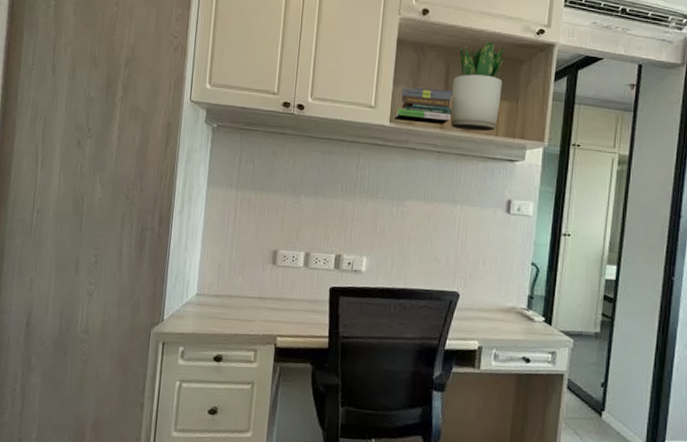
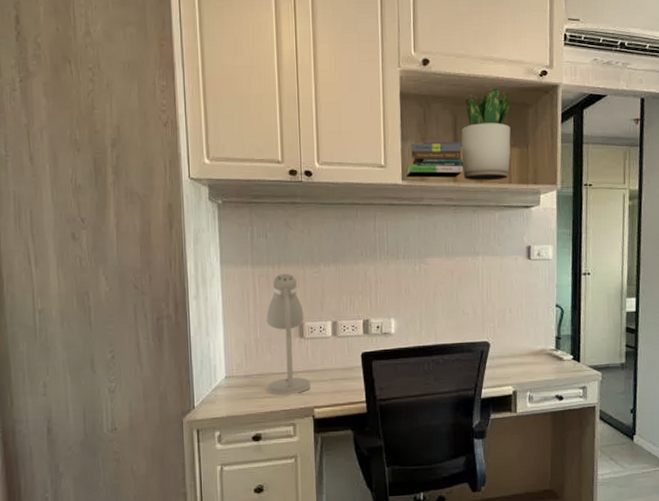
desk lamp: none [235,200,279,320] -> present [266,274,311,395]

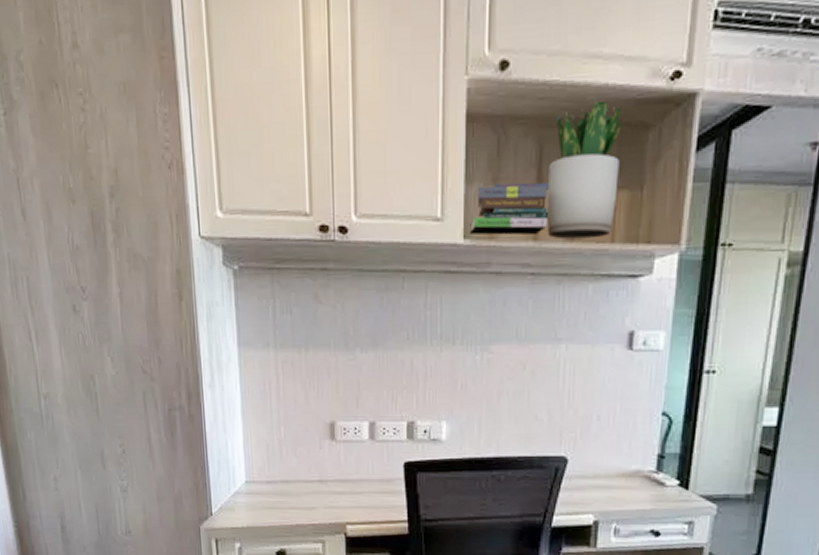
desk lamp: present [266,274,311,395] -> none [291,360,342,507]

